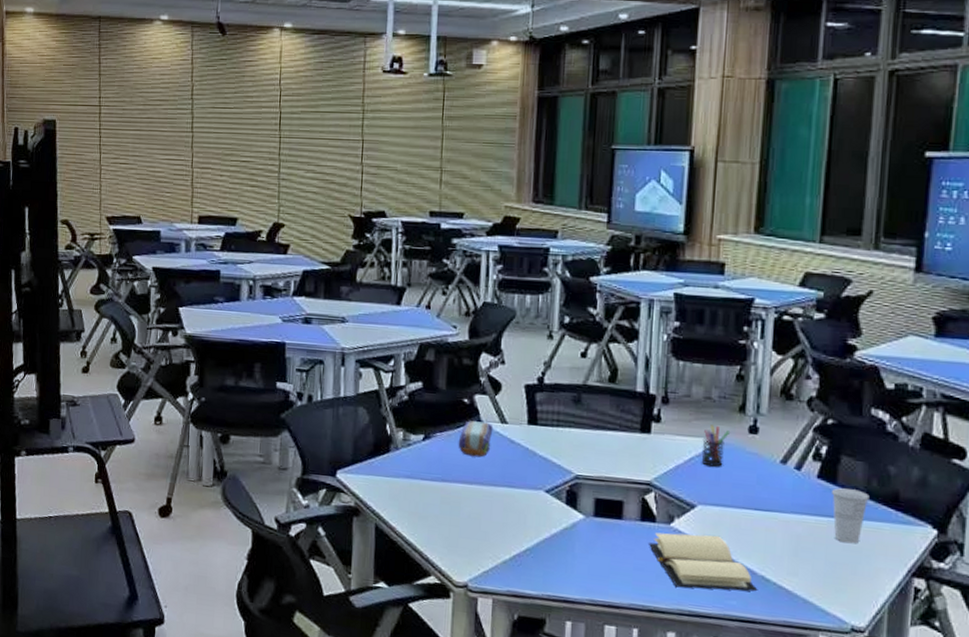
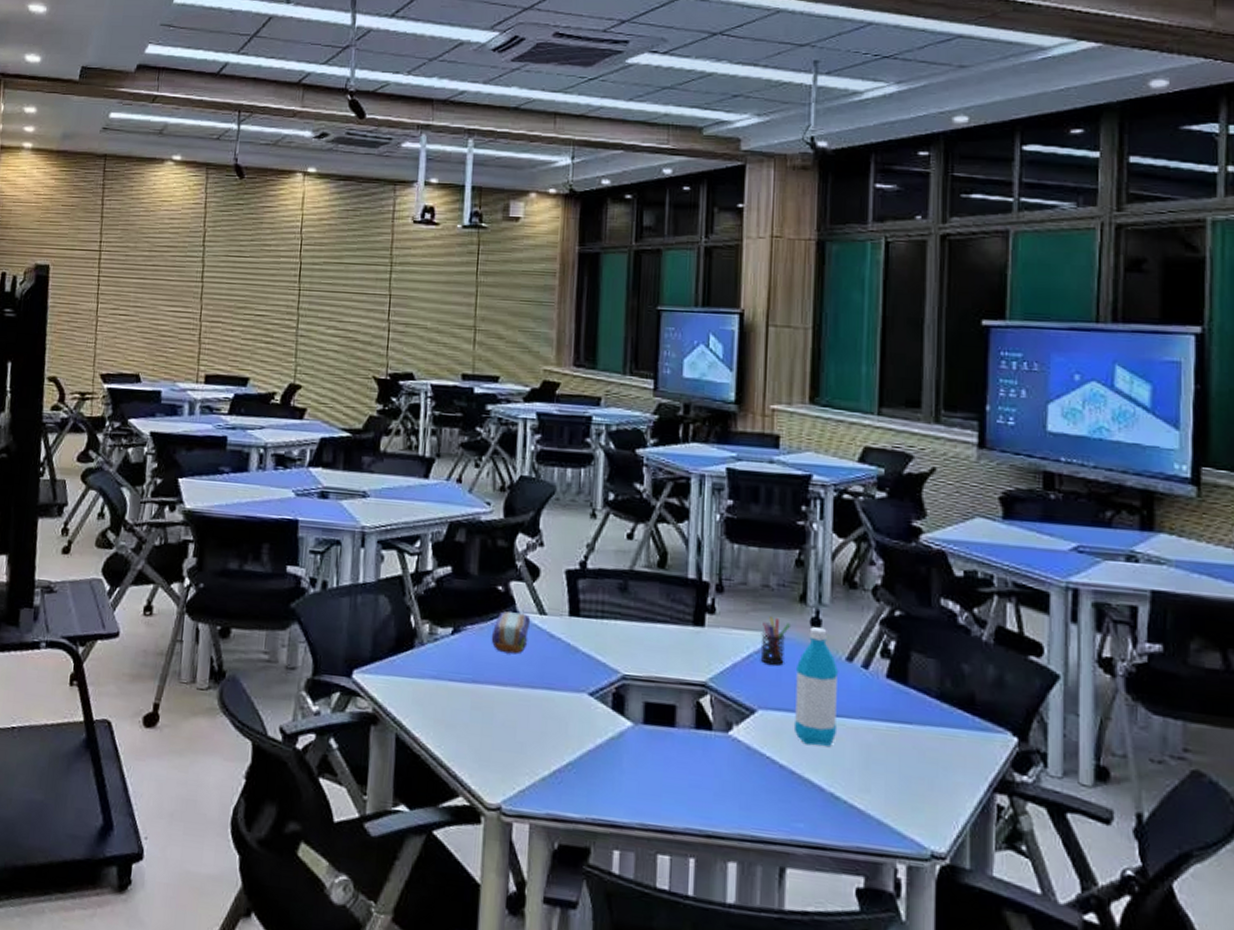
book: present [648,532,758,592] -> none [704,742,827,812]
water bottle: none [729,434,773,536] -> present [793,627,839,746]
cup: present [830,488,870,544] -> none [901,689,943,754]

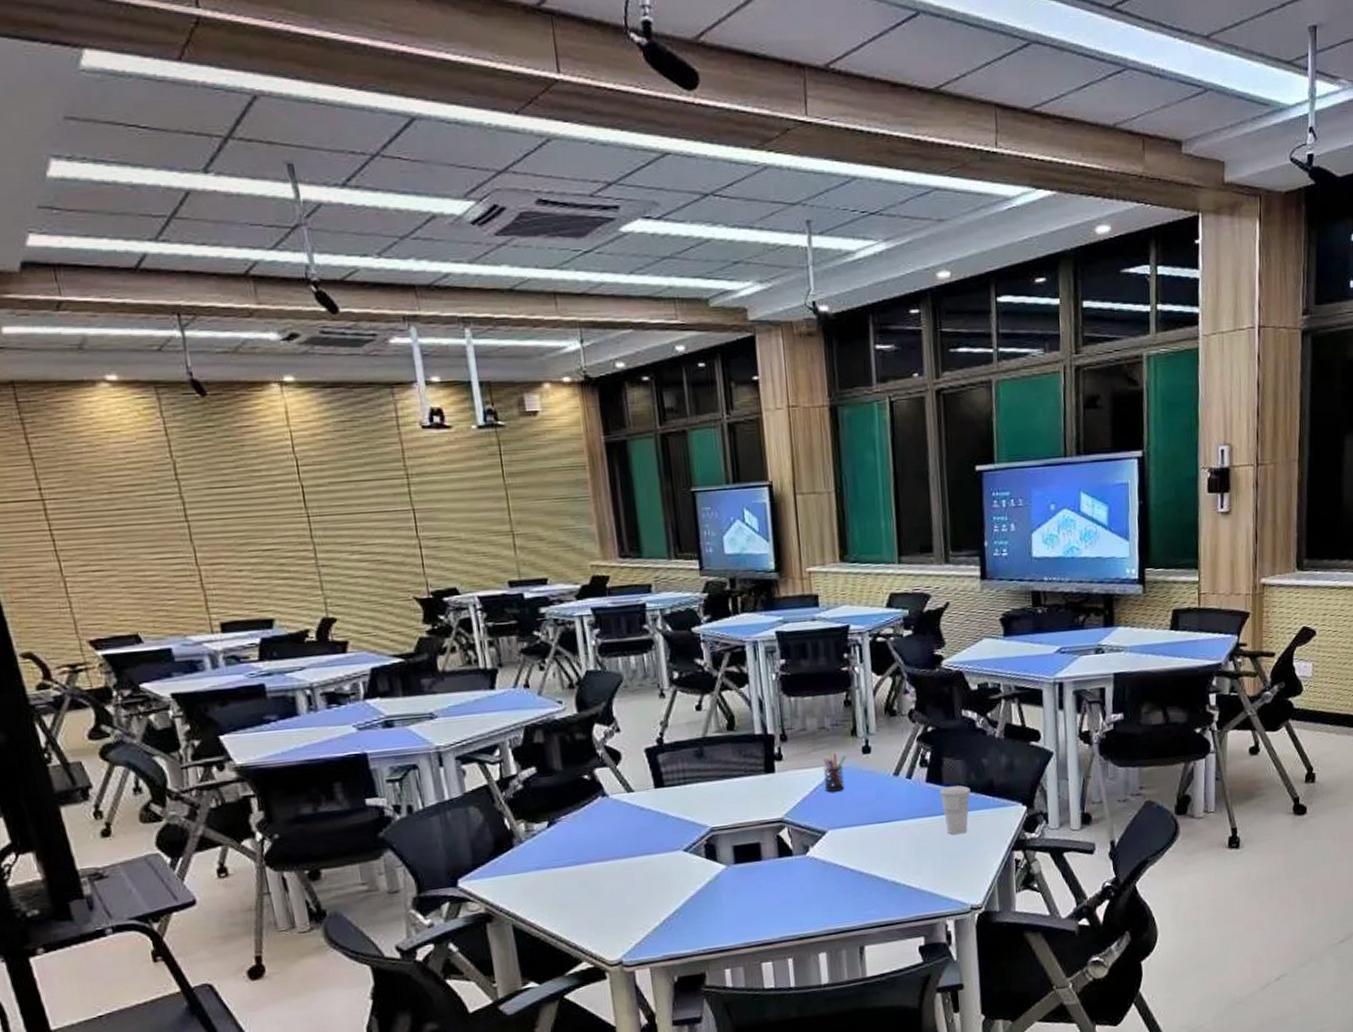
pencil case: present [491,611,531,655] -> none [585,794,621,833]
water bottle: present [793,627,839,746] -> none [854,753,893,849]
cup: none [901,689,943,754] -> present [939,785,971,835]

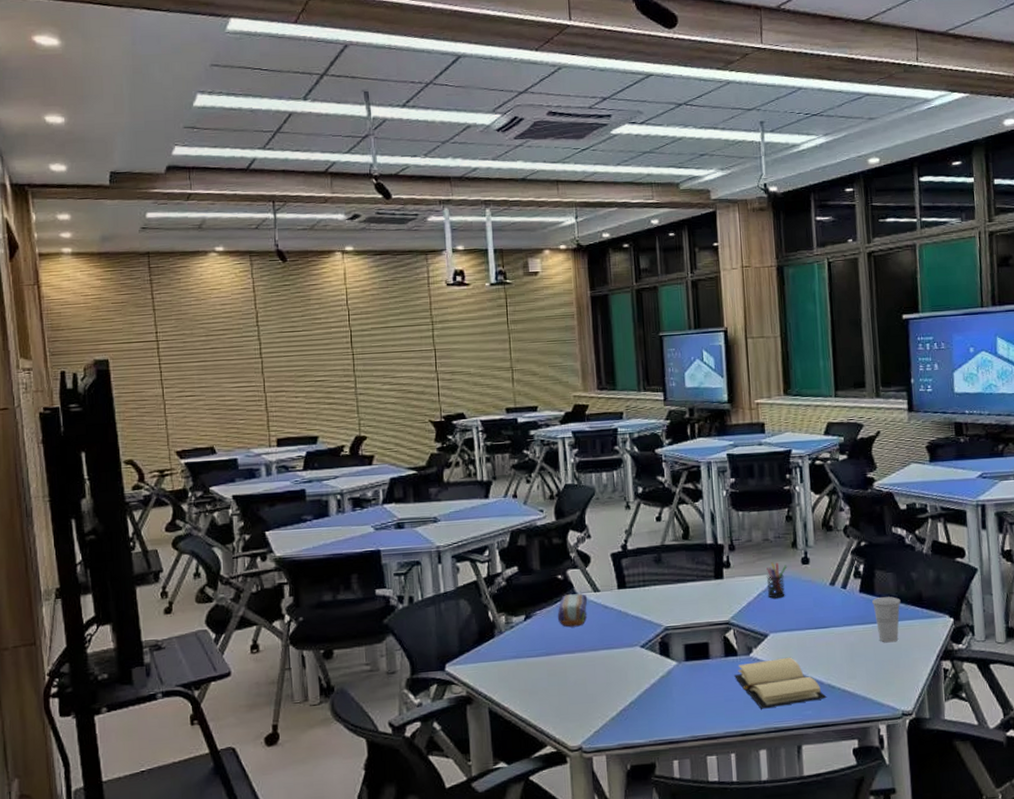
pencil case: none [585,794,621,833] -> present [557,593,588,628]
book: none [788,854,891,911] -> present [733,657,827,709]

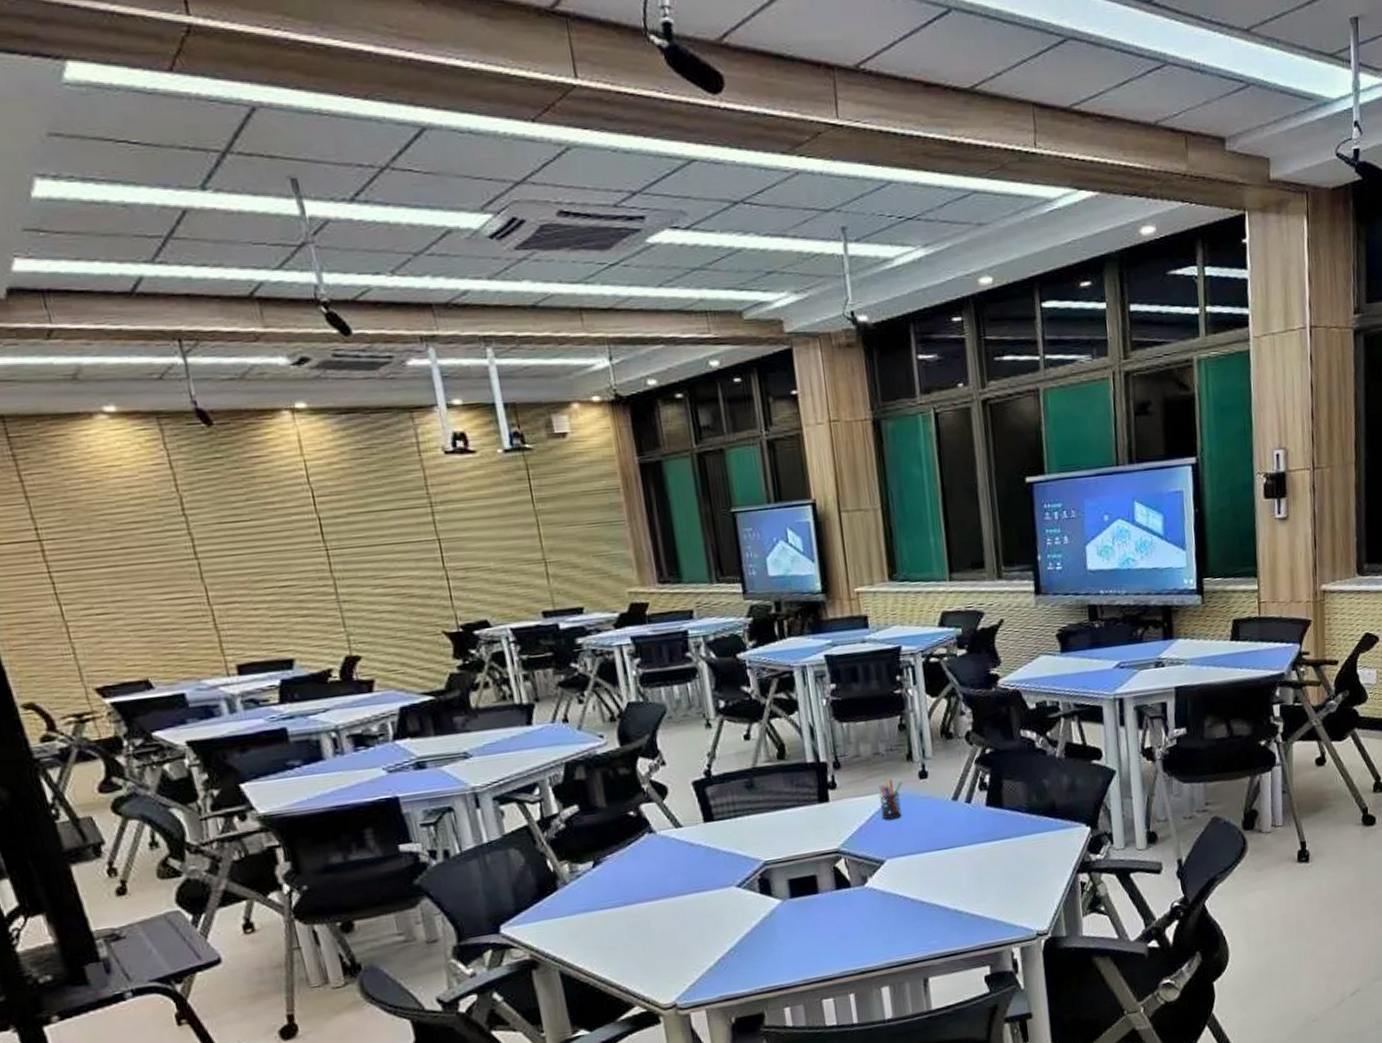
pencil case: present [557,593,588,628] -> none [632,830,669,872]
book: present [733,657,827,709] -> none [847,883,954,943]
cup: present [871,597,901,643] -> none [999,808,1032,860]

